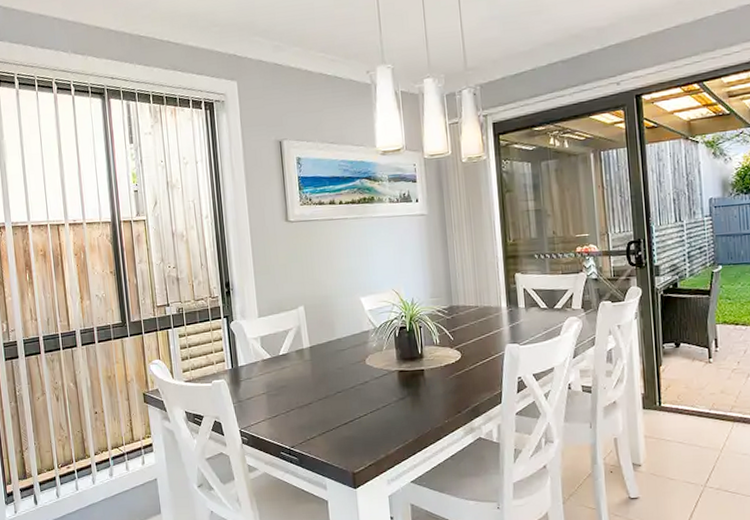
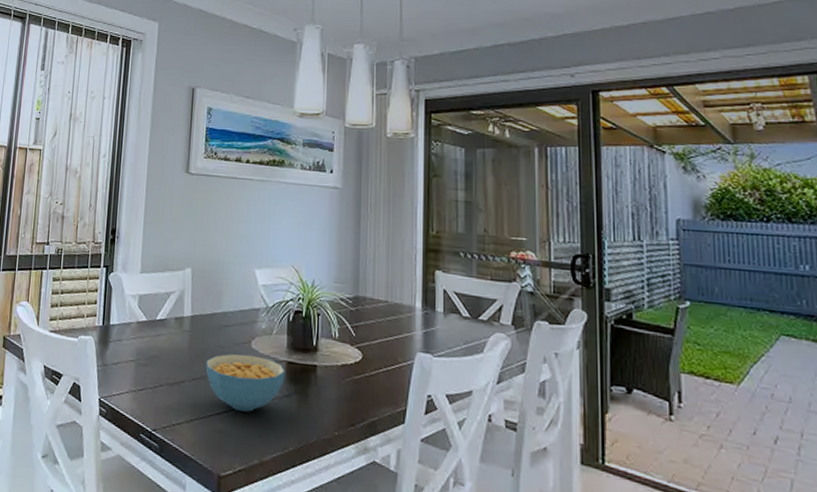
cereal bowl: none [328,370,398,418] -> present [206,354,285,412]

